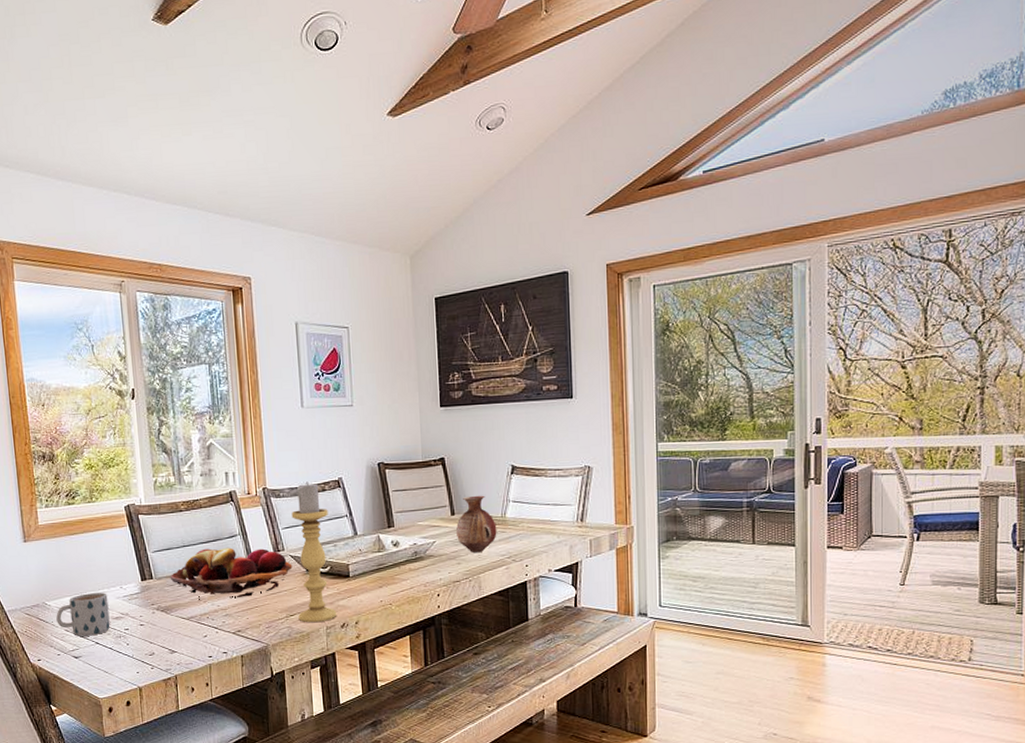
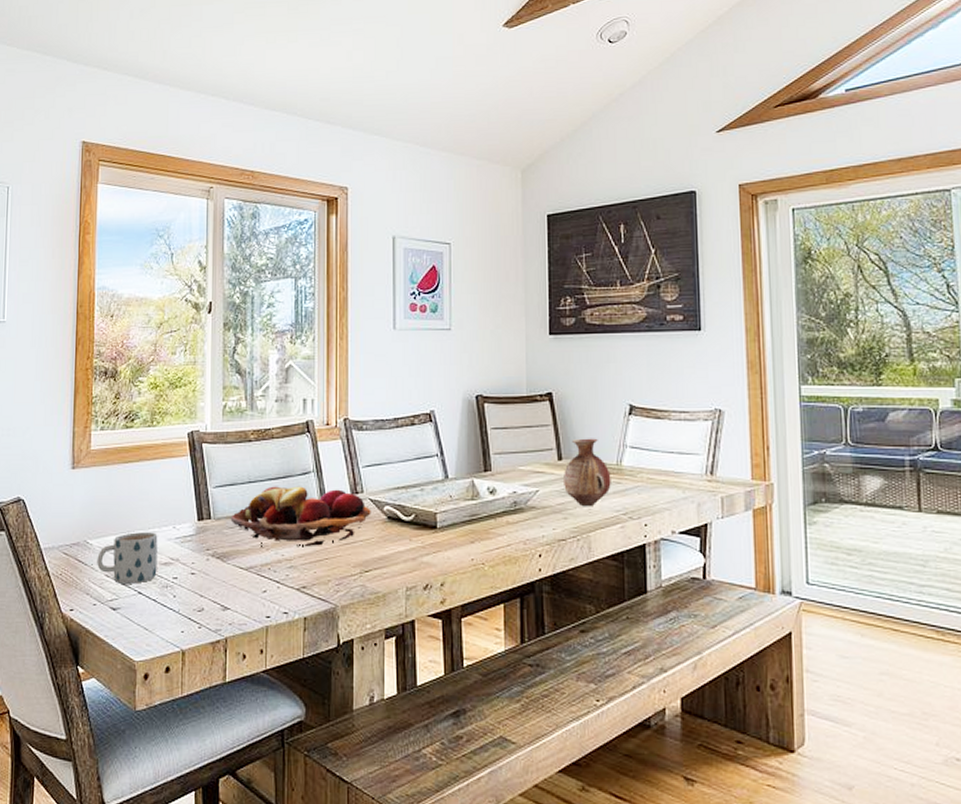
candle holder: present [291,481,337,623] -> none [374,413,420,582]

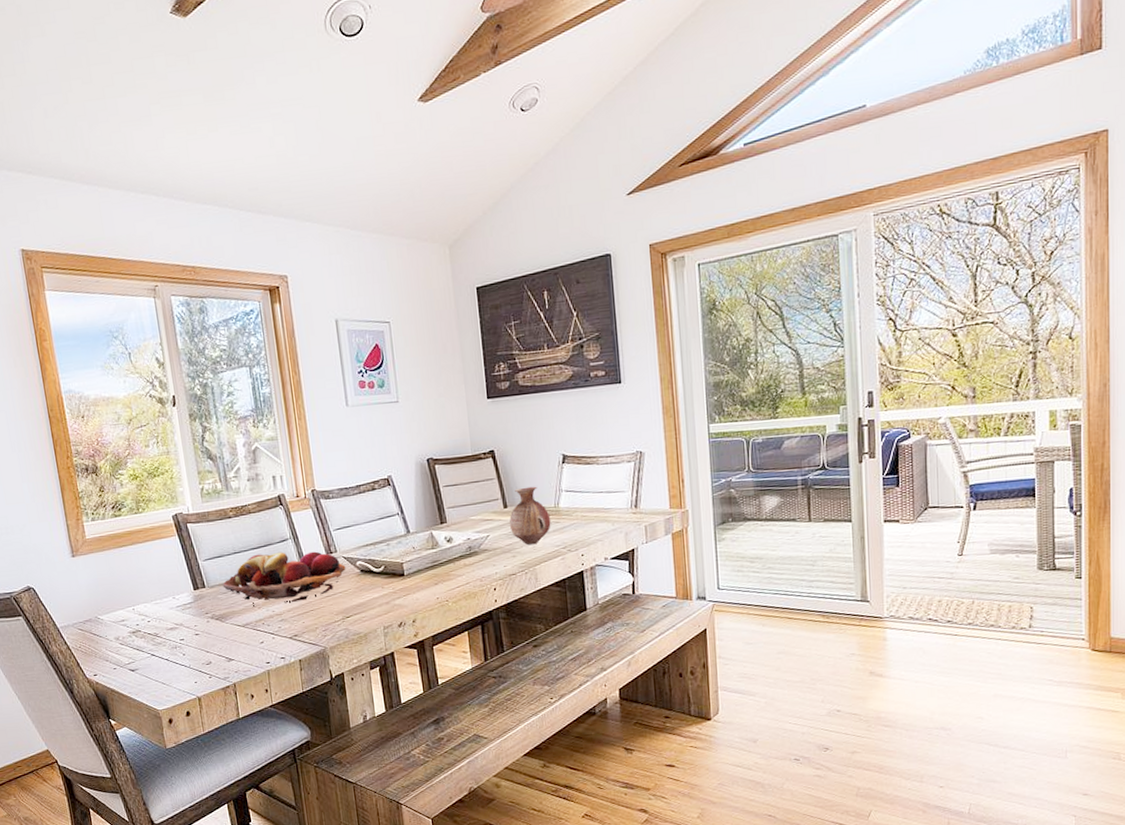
mug: present [97,532,158,584] -> none [109,604,165,650]

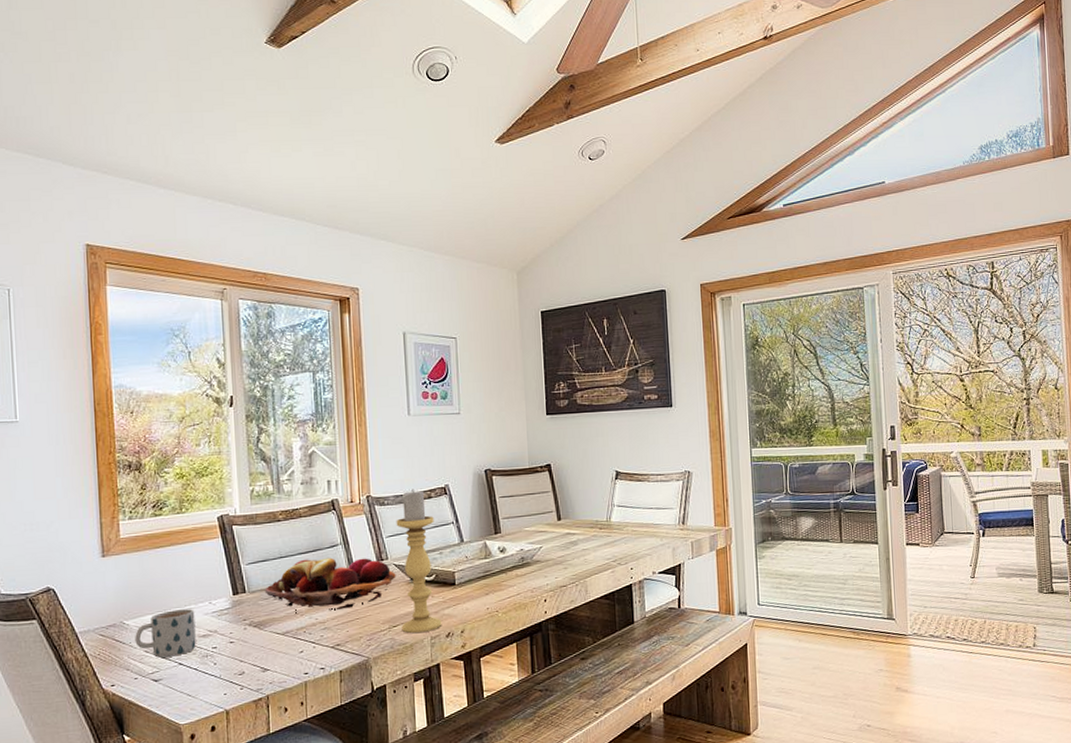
mug: none [109,604,165,650] -> present [135,609,196,658]
candle holder: none [342,481,394,624] -> present [396,489,442,634]
vase: present [509,486,551,545] -> none [563,500,603,557]

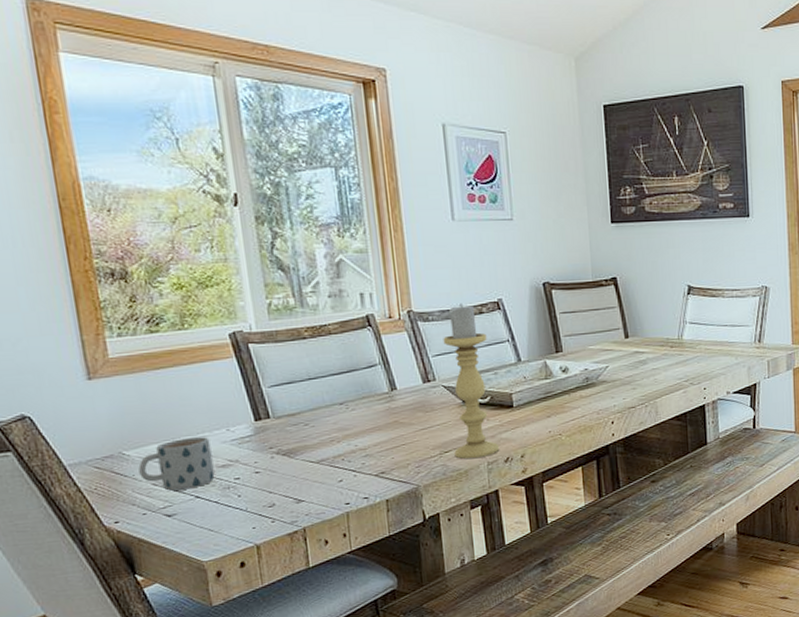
fruit basket: present [264,557,396,611] -> none [292,379,446,437]

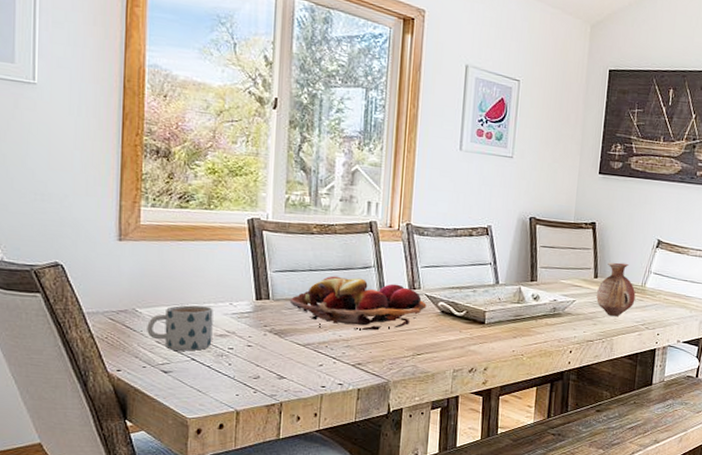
fruit basket: none [292,379,446,437] -> present [289,276,427,331]
candle holder: present [443,303,500,460] -> none [425,224,472,365]
vase: none [631,317,674,377] -> present [596,262,636,316]

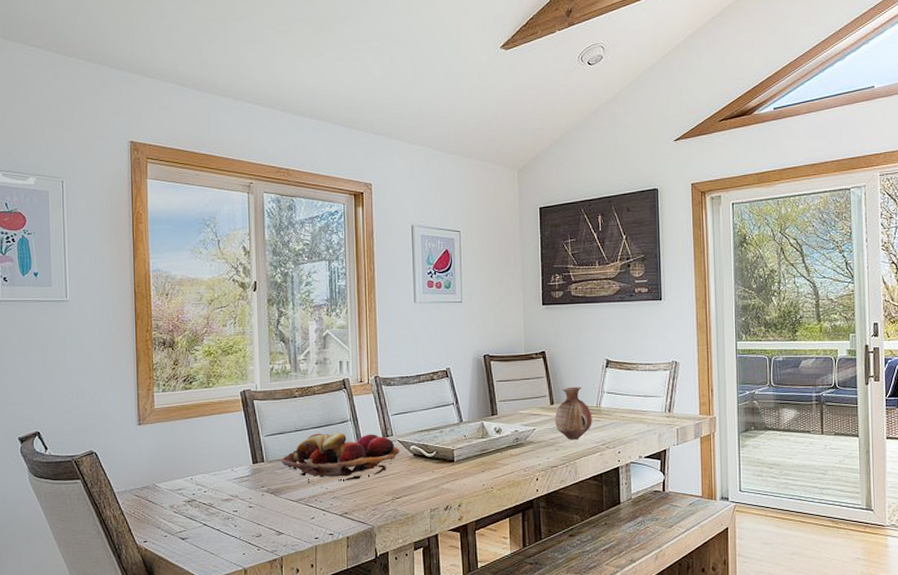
mug: present [147,305,213,351] -> none [165,475,219,518]

